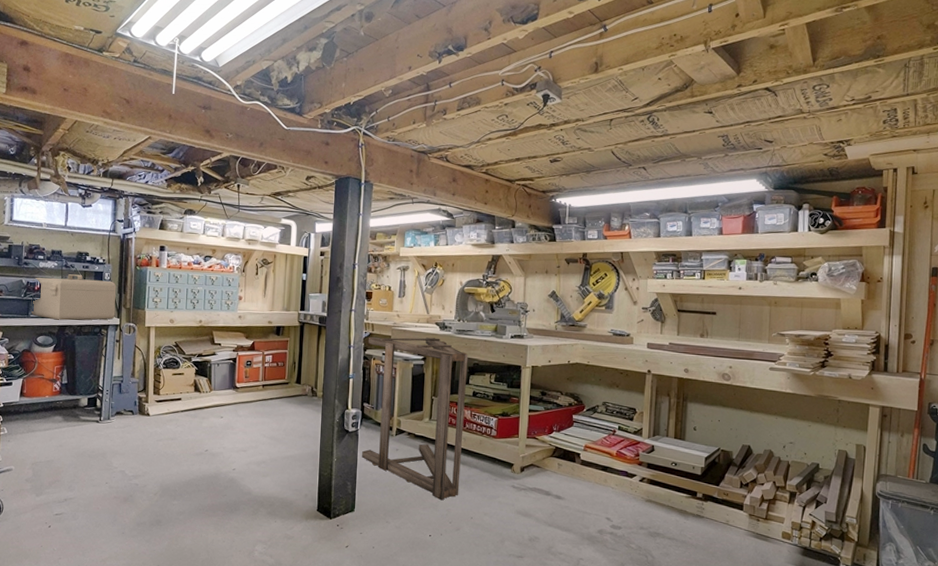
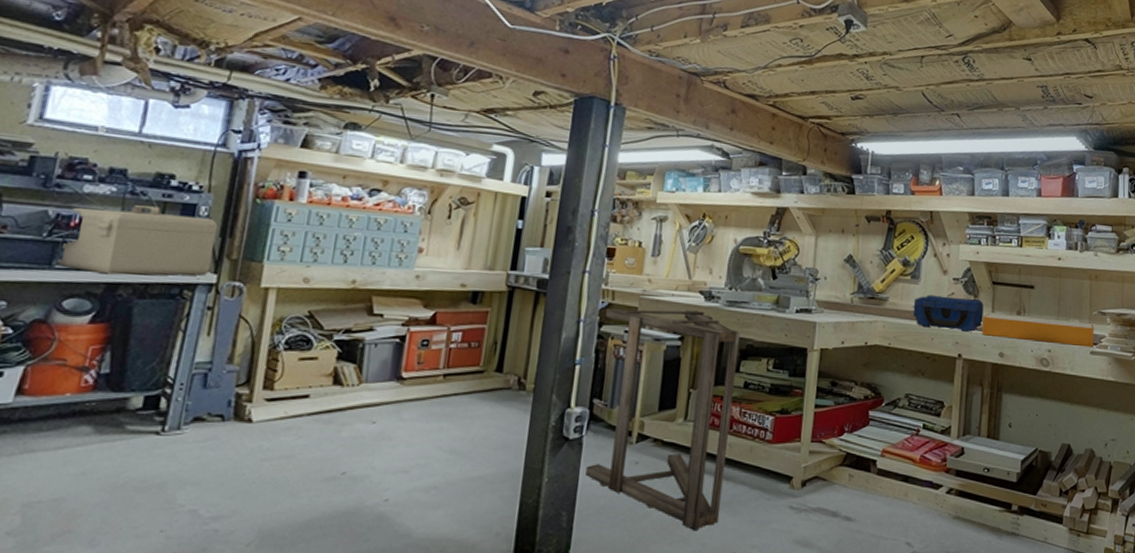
toolbox: none [607,322,670,352] -> present [913,295,984,332]
storage bin: none [669,335,773,364] -> present [982,312,1094,348]

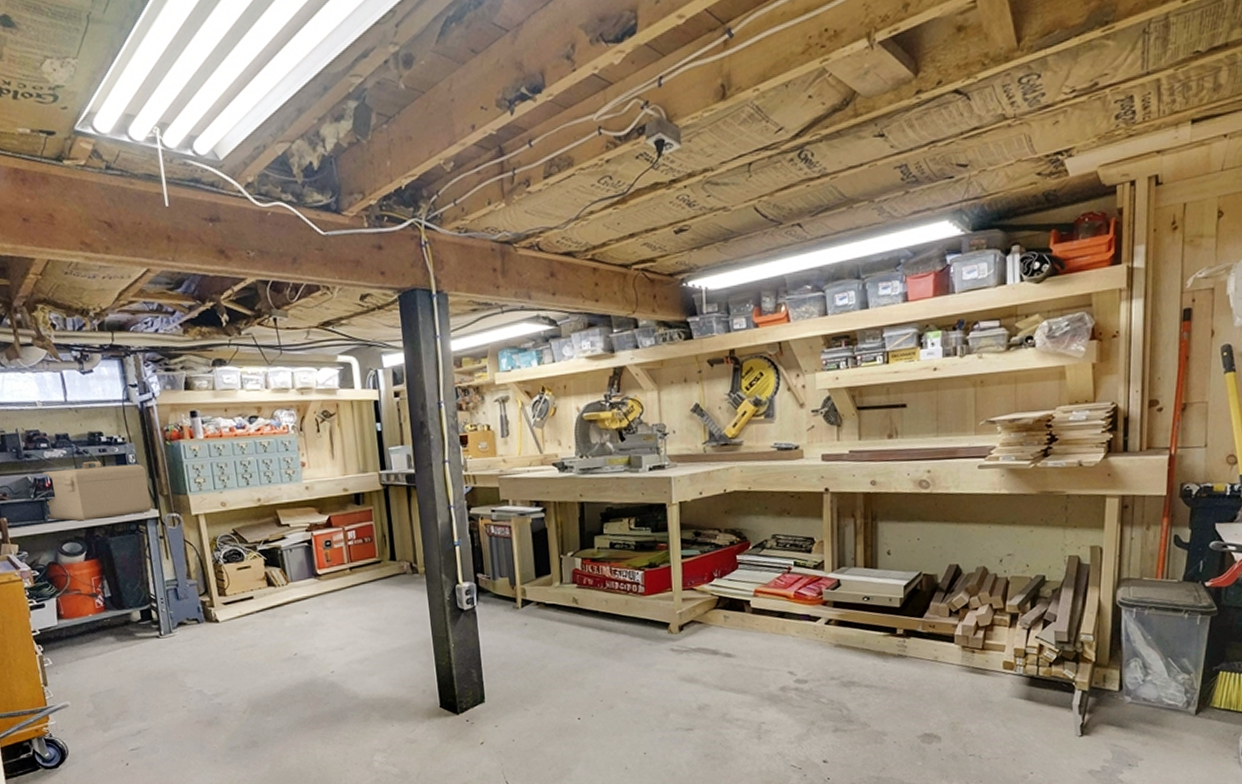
sawhorse: present [585,308,741,532] -> none [470,482,608,677]
toolbox: present [913,295,984,332] -> none [770,428,849,466]
storage bin: present [982,312,1094,348] -> none [849,433,982,466]

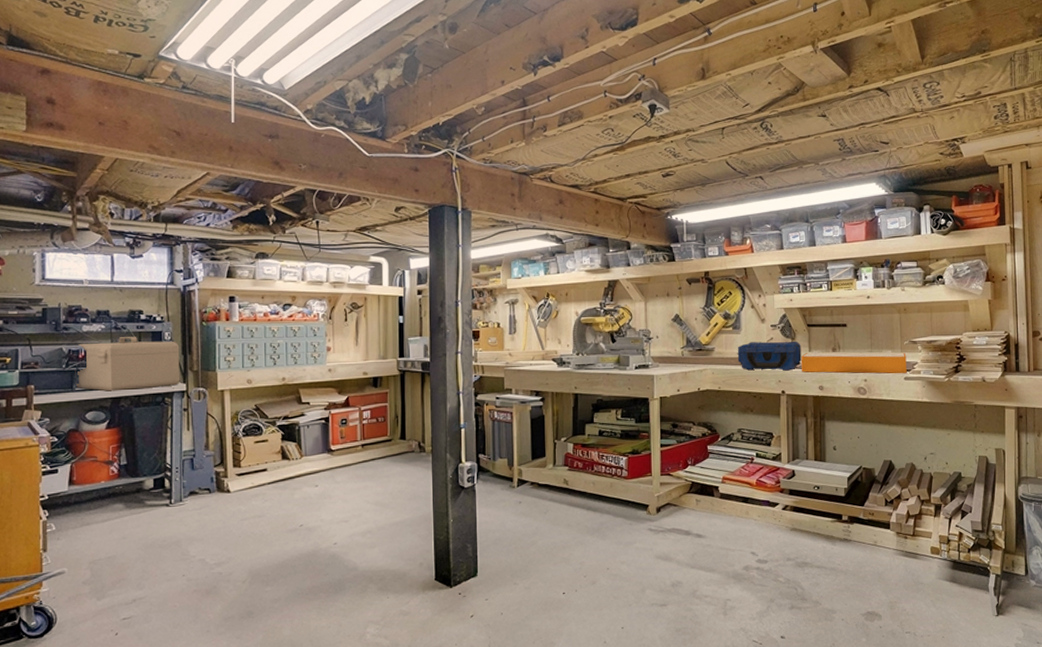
toolbox: none [770,428,849,466] -> present [737,341,802,371]
storage bin: none [849,433,982,466] -> present [801,350,907,374]

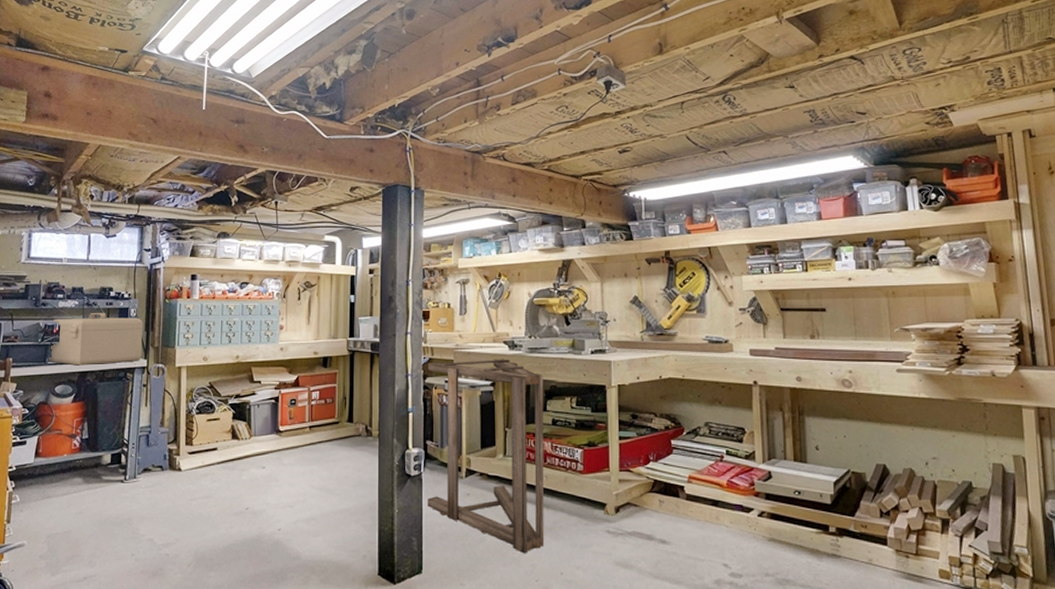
sawhorse: none [478,375,592,554] -> present [427,359,545,554]
toolbox: present [737,341,802,371] -> none [702,326,775,359]
storage bin: present [801,350,907,374] -> none [775,337,899,365]

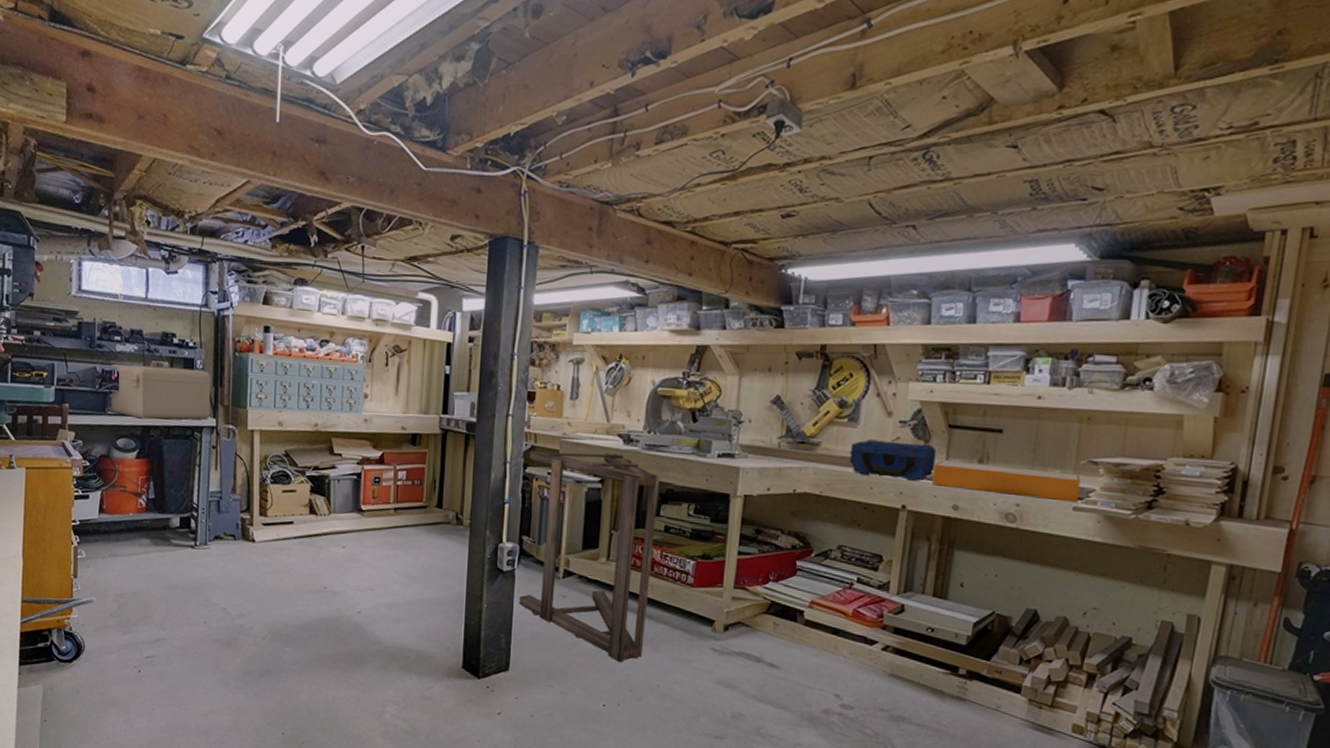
toolbox: none [702,326,775,359] -> present [849,439,937,481]
storage bin: none [775,337,899,365] -> present [932,459,1081,503]

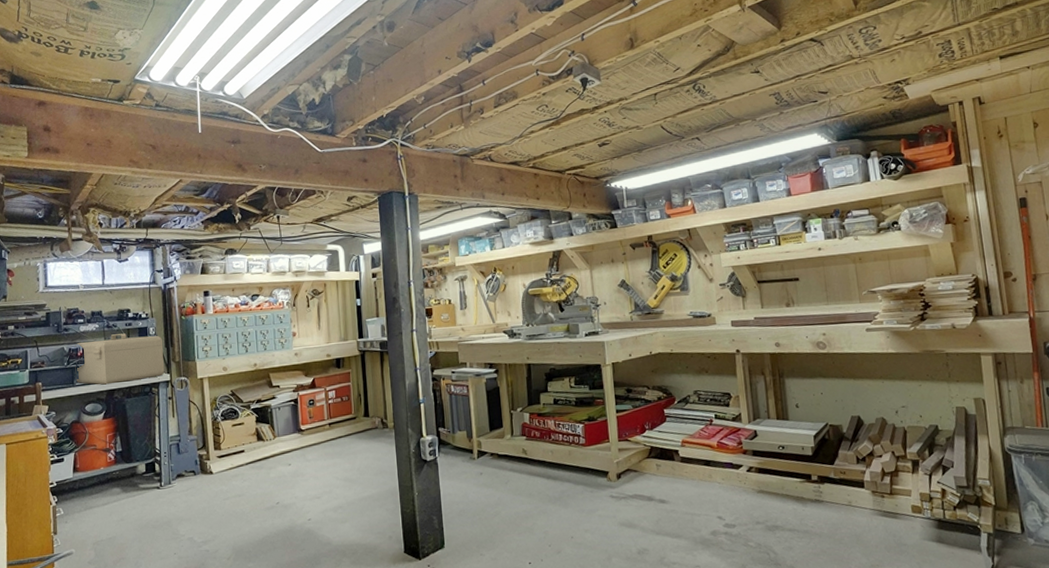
sawhorse: present [519,450,660,663] -> none [434,347,555,523]
toolbox: present [849,439,937,481] -> none [686,298,755,331]
storage bin: present [932,459,1081,503] -> none [754,301,868,330]

